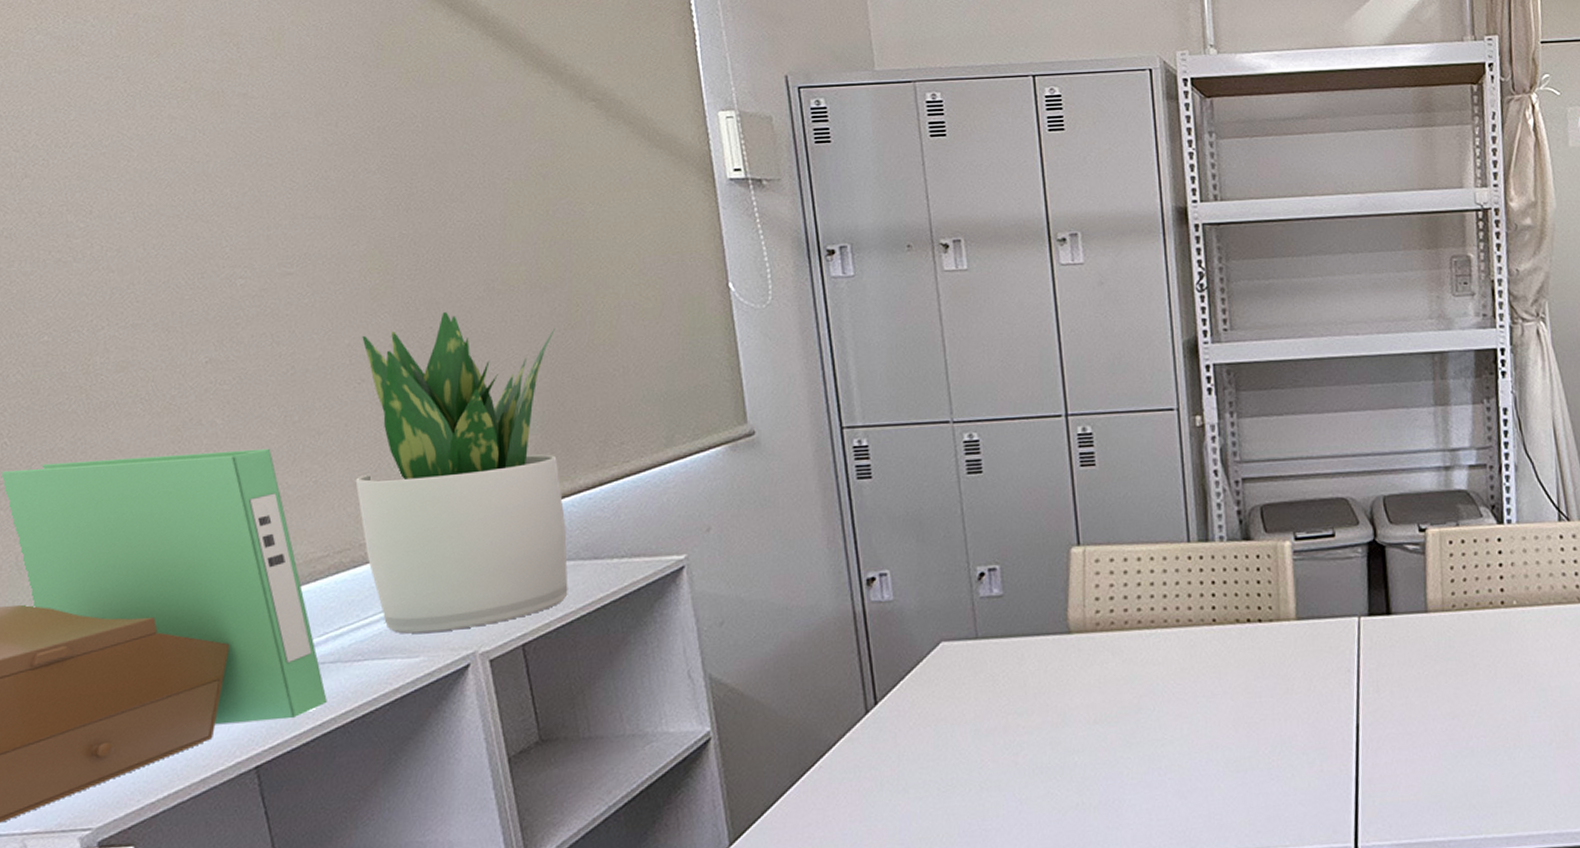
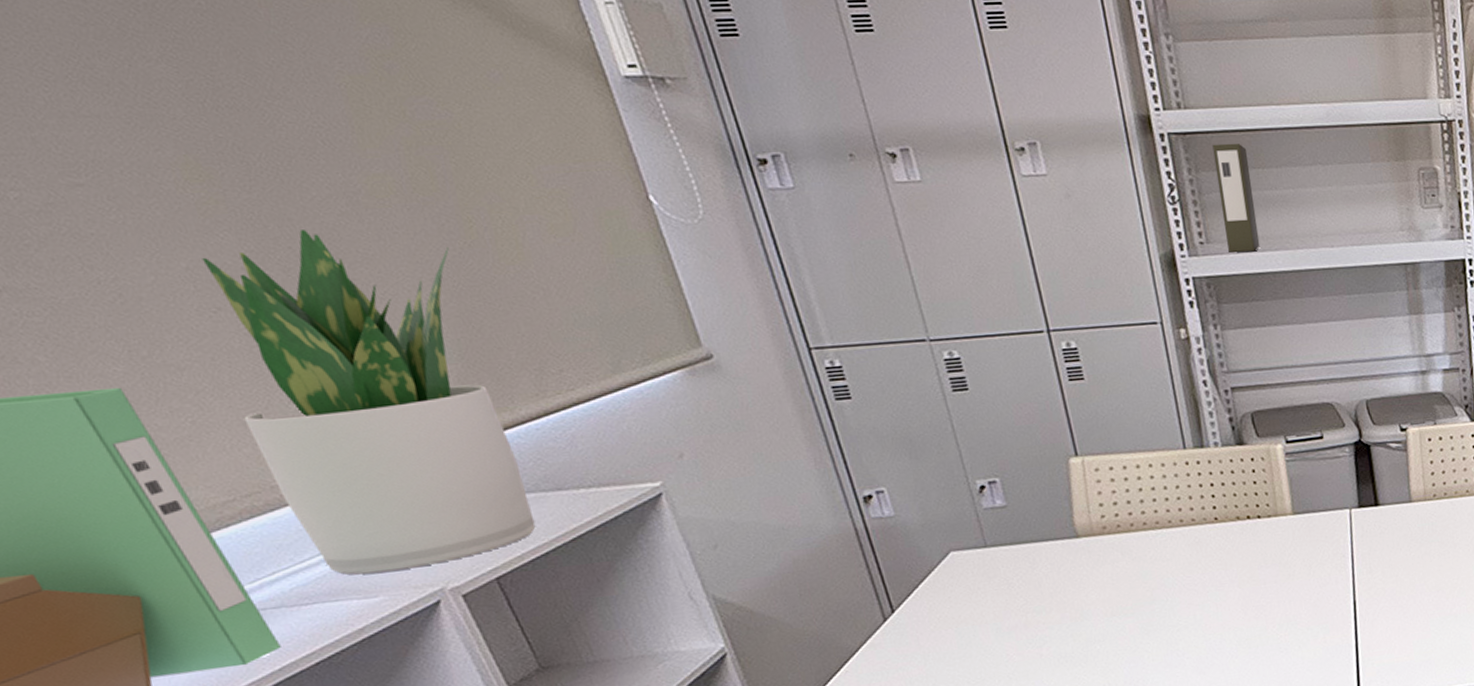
binder: none [1244,232,1284,339] -> present [1212,143,1261,252]

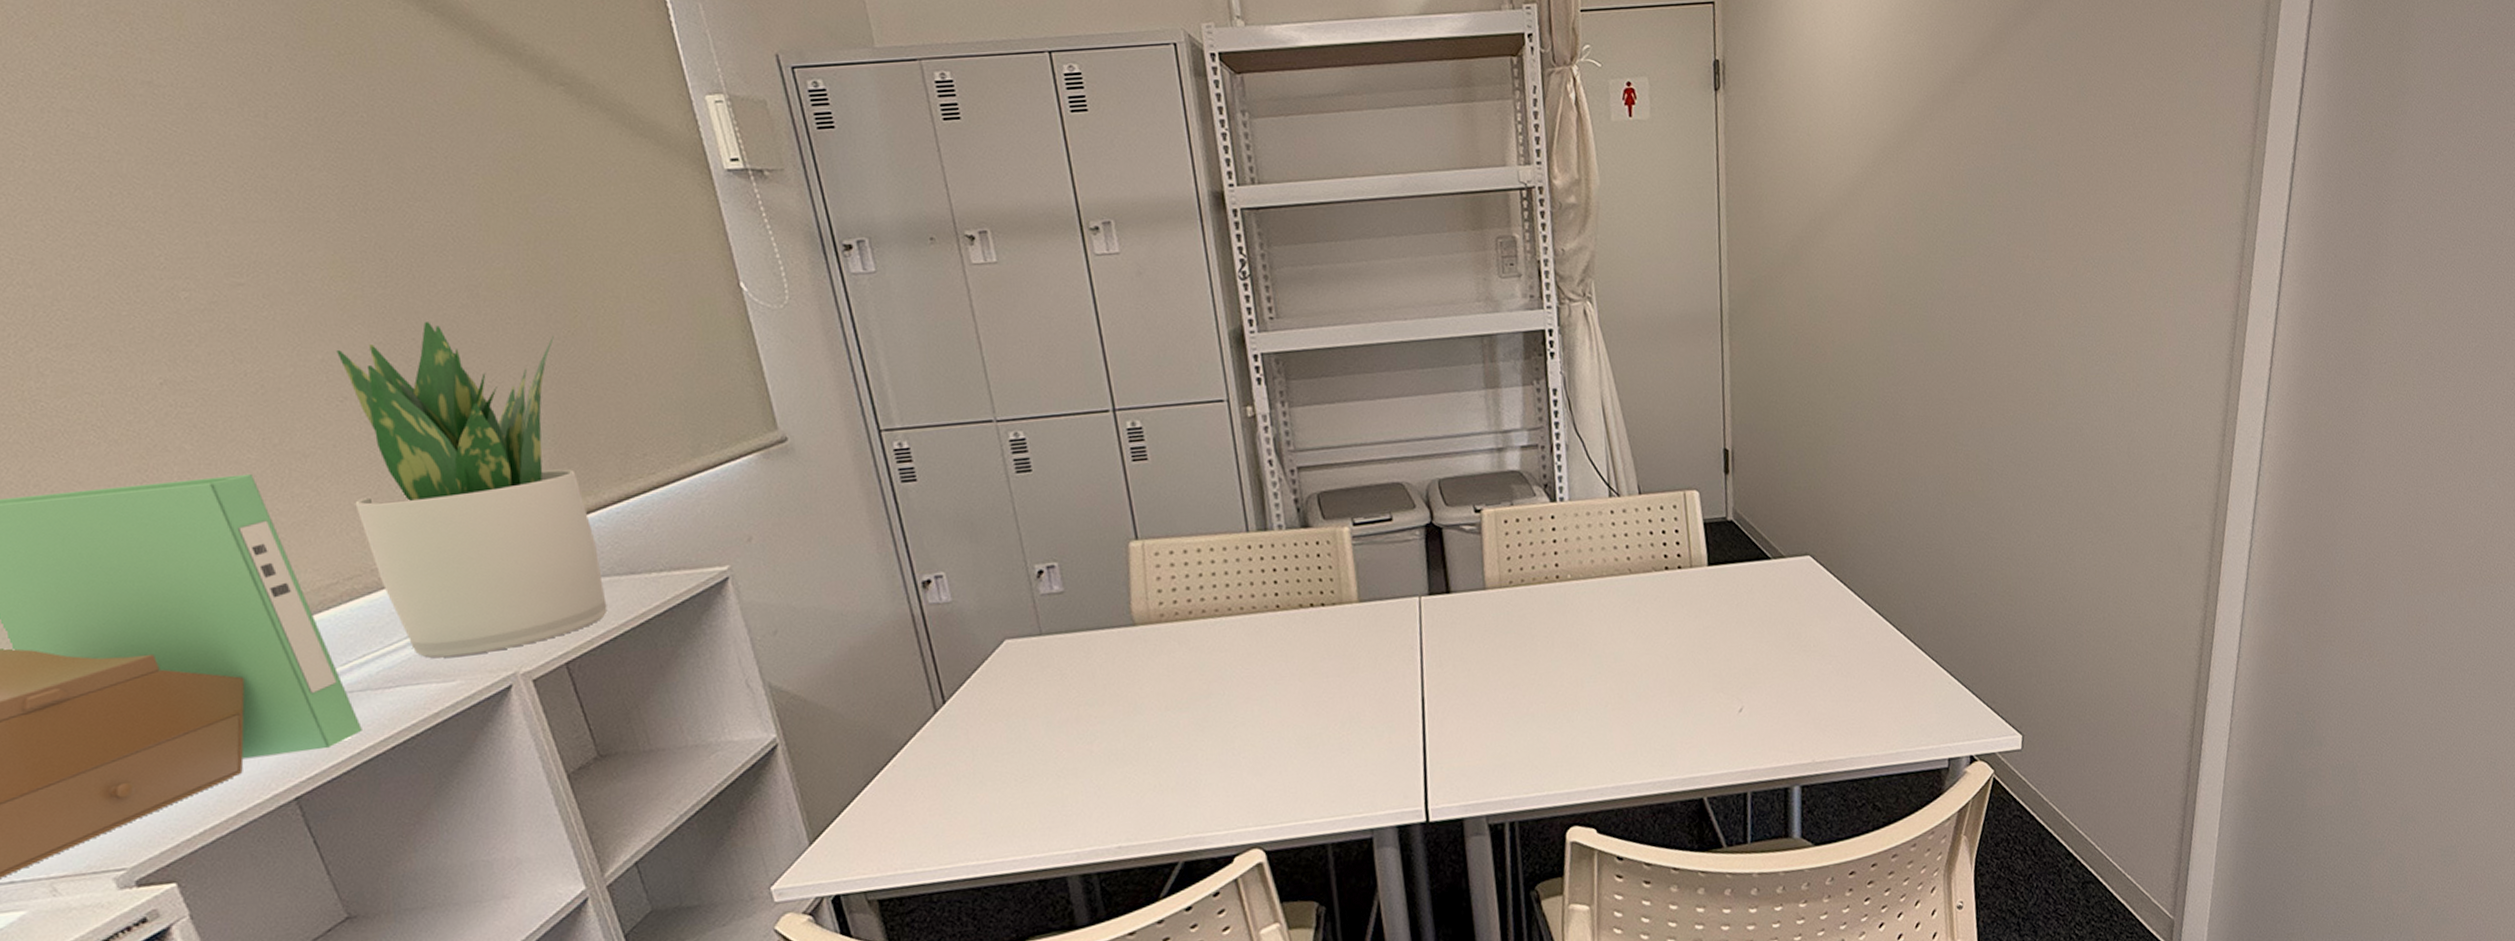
binder: present [1212,143,1261,252] -> none [1285,216,1332,327]

